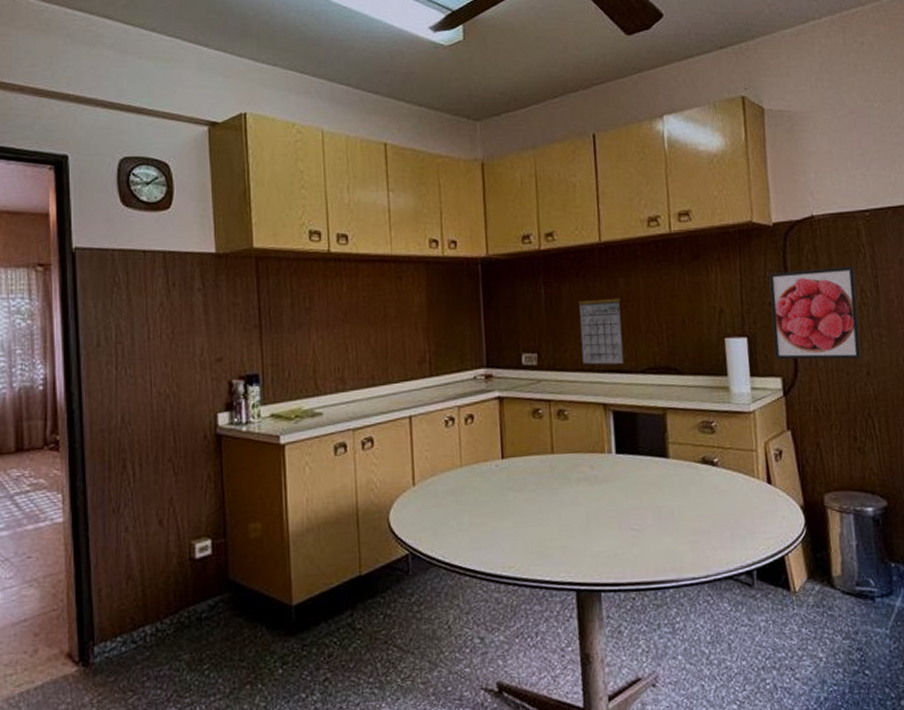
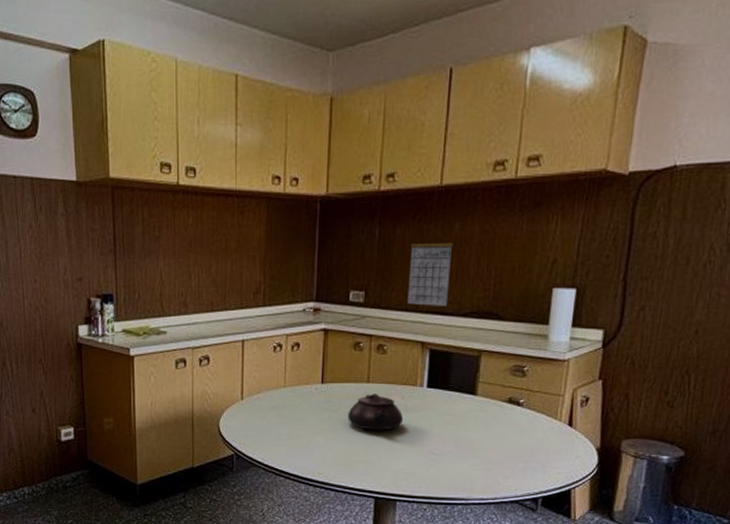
teapot: none [534,464,596,509] -> present [347,393,404,431]
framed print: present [769,266,861,360] -> none [600,222,709,317]

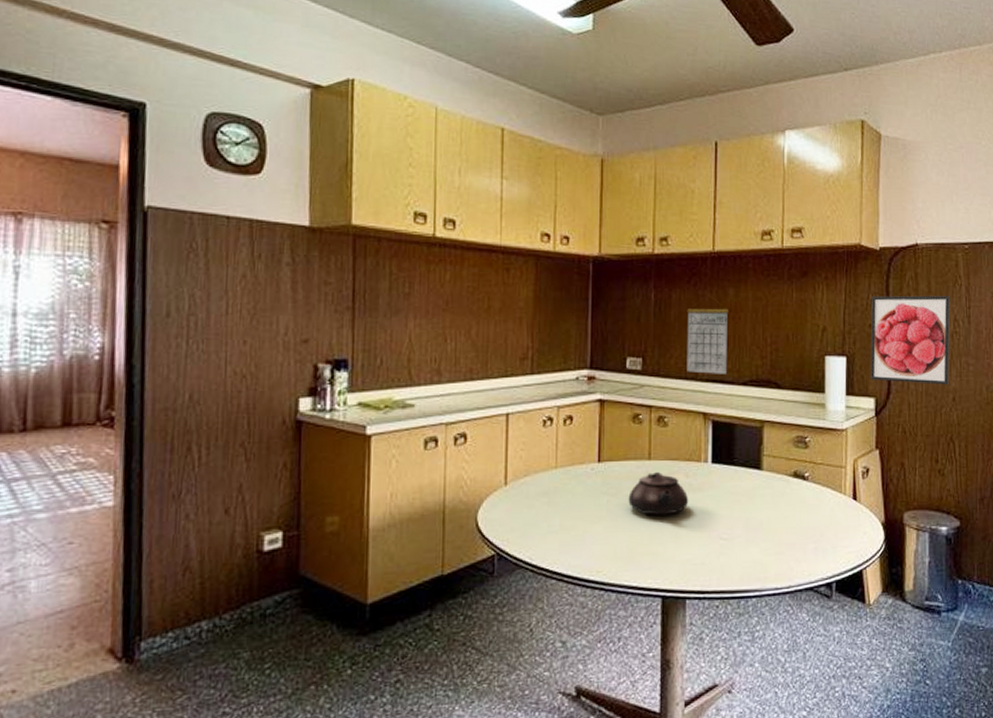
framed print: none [600,222,709,317] -> present [870,295,951,385]

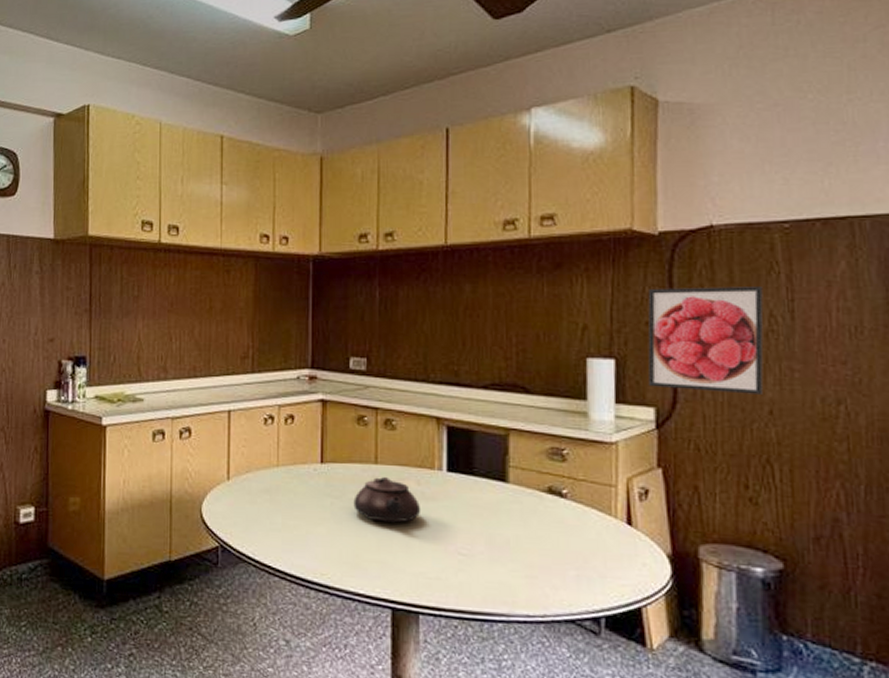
calendar: present [687,294,729,374] -> none [416,290,465,376]

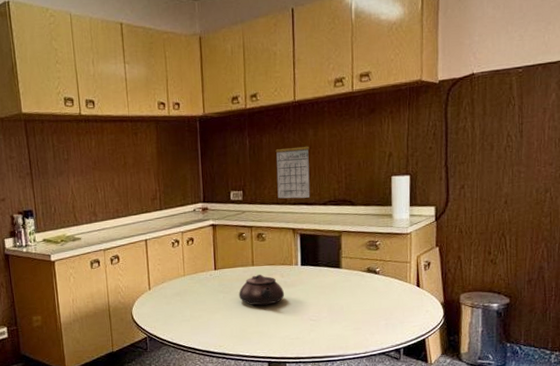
calendar: none [416,290,465,376] -> present [275,136,310,199]
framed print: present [648,287,764,394] -> none [430,116,504,193]

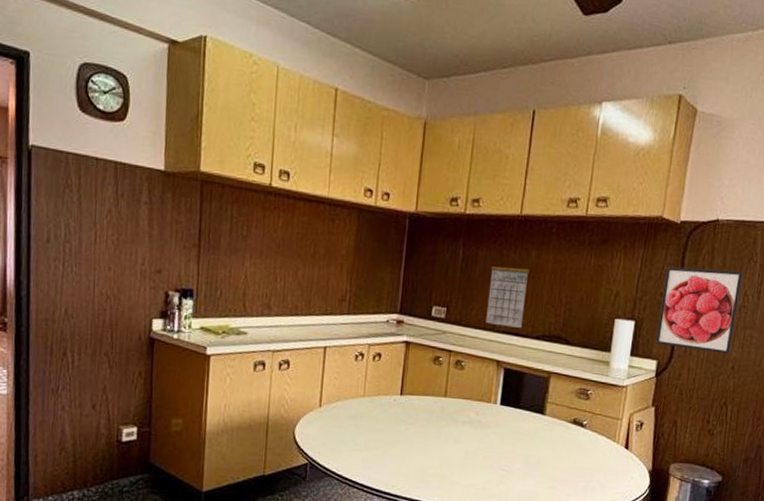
teapot: present [239,274,285,305] -> none [424,407,477,445]
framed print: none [430,116,504,193] -> present [655,266,744,354]

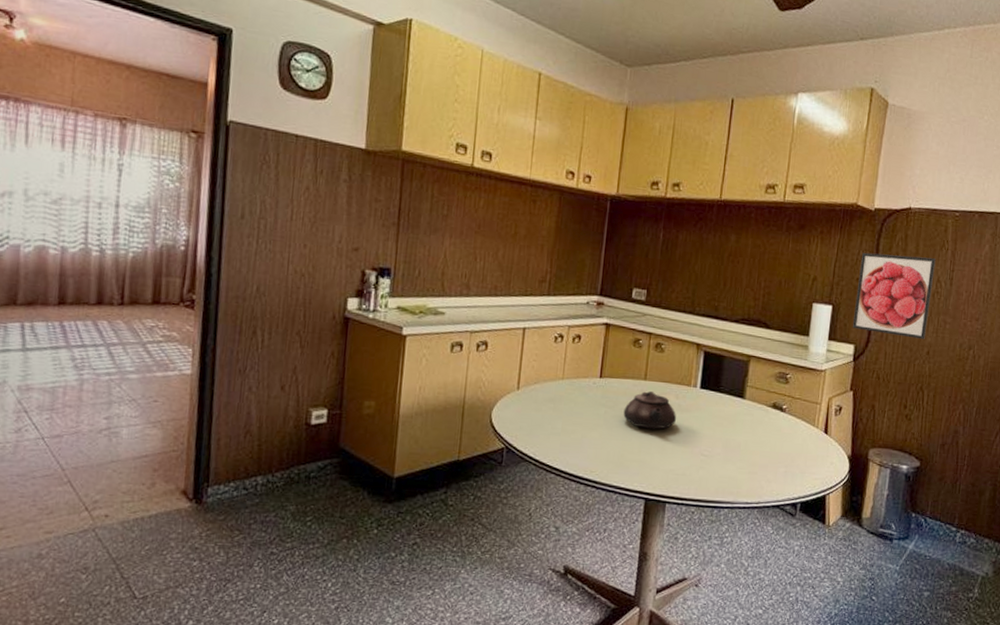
teapot: none [424,407,477,445] -> present [623,390,677,429]
calendar: present [486,254,530,328] -> none [686,238,729,311]

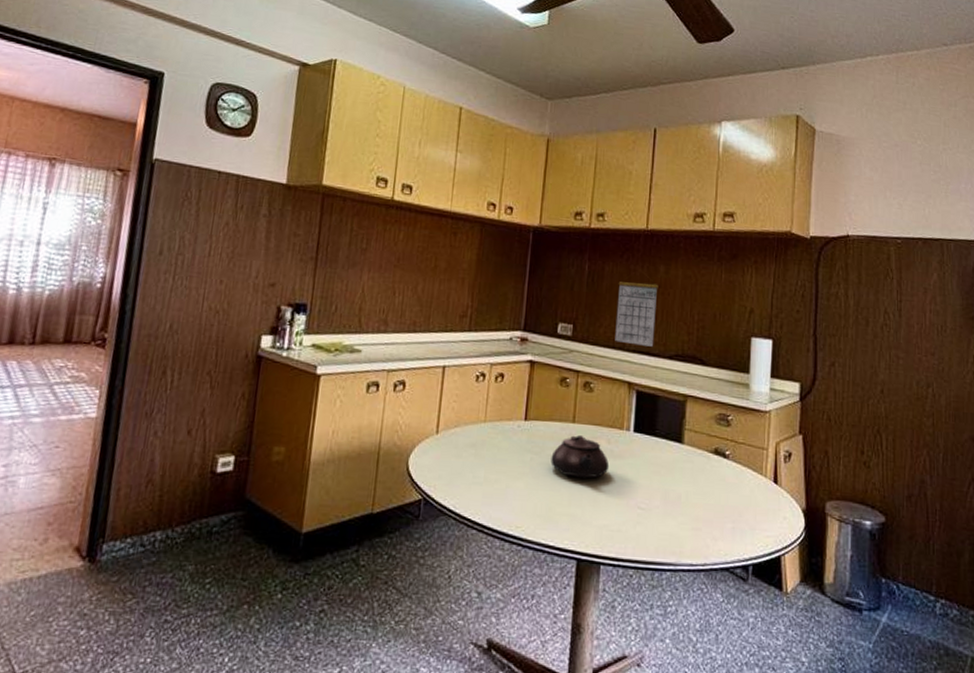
calendar: none [686,238,729,311] -> present [615,269,659,347]
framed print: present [852,252,936,339] -> none [796,282,881,376]

